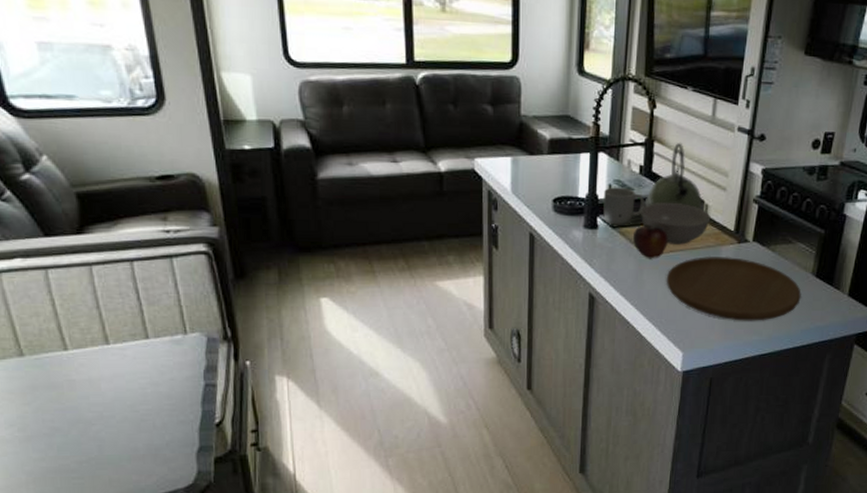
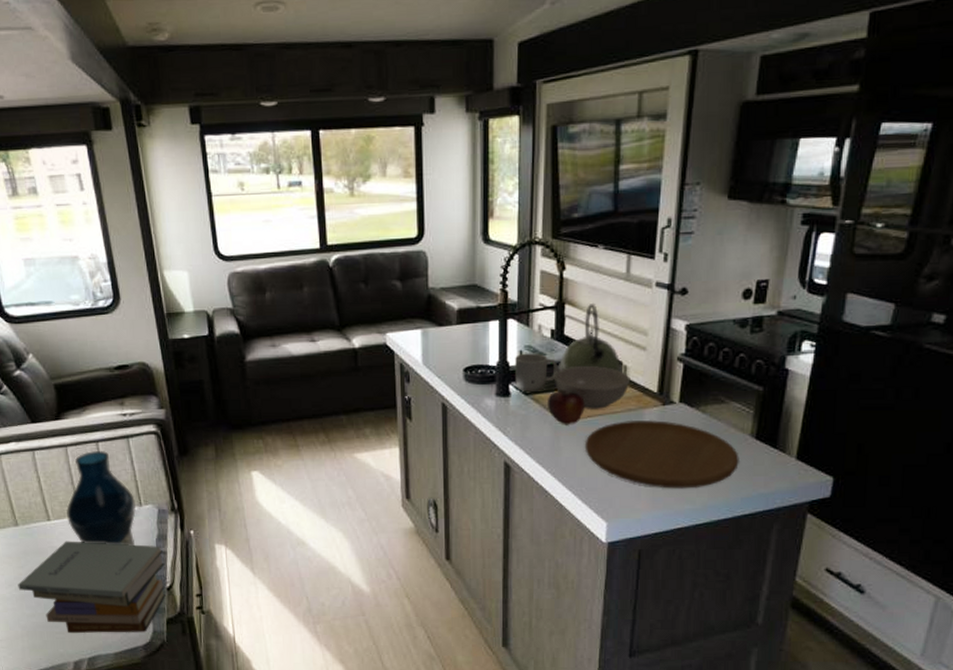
books: none [22,373,214,477] -> present [18,541,166,633]
vase: none [89,271,179,378] -> present [66,451,136,545]

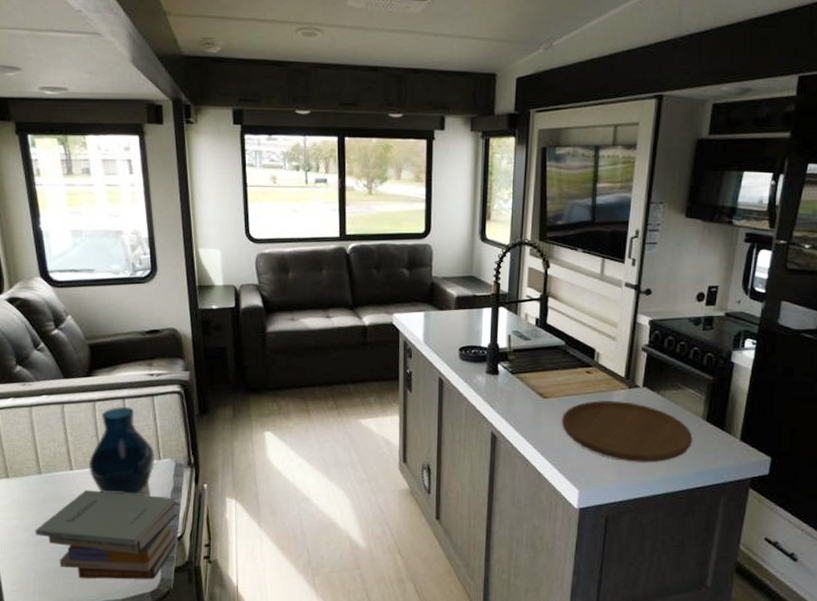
mug: present [515,353,557,392] -> none [503,337,540,371]
fruit: present [547,388,585,425] -> none [530,370,563,402]
bowl: present [553,365,631,409] -> none [536,350,602,389]
kettle: present [556,302,624,373] -> none [539,297,597,358]

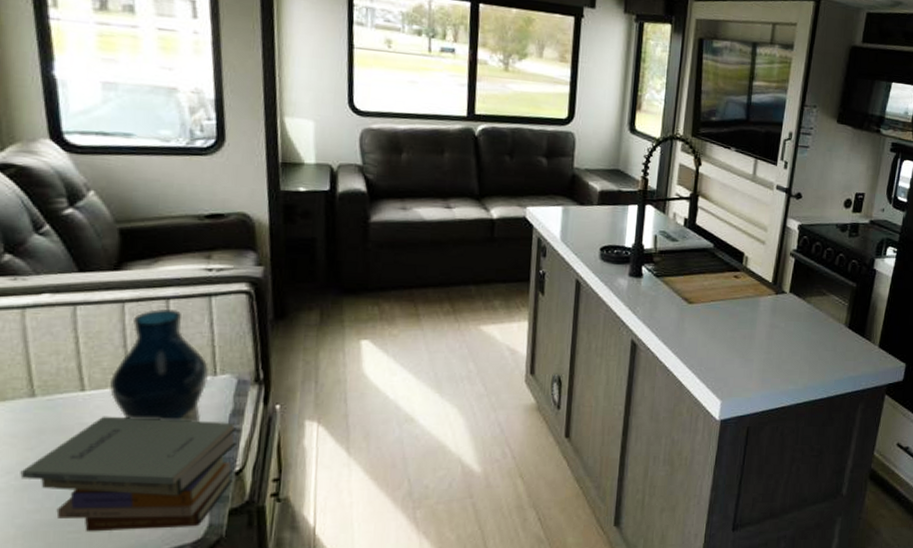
cutting board: present [561,399,694,463] -> none [706,305,836,371]

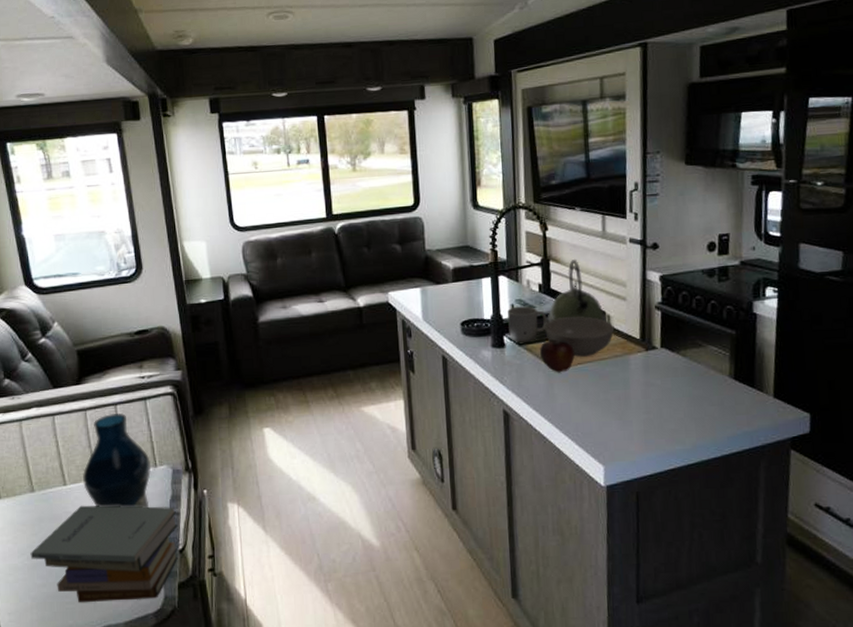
mug: none [648,238,688,275] -> present [507,306,547,342]
fruit: none [675,273,710,308] -> present [539,338,575,373]
bowl: none [683,253,750,295] -> present [544,316,615,357]
kettle: none [686,197,745,263] -> present [546,258,607,323]

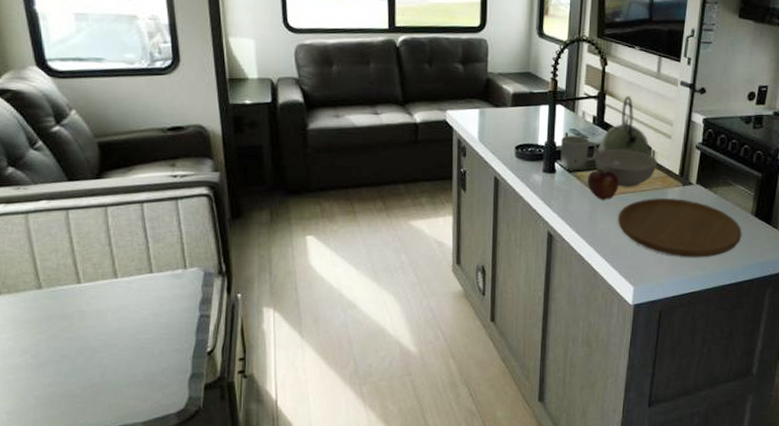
books: present [30,505,178,602] -> none [35,304,207,402]
vase: present [83,413,151,508] -> none [101,212,179,309]
cutting board: none [577,364,723,430] -> present [617,197,743,258]

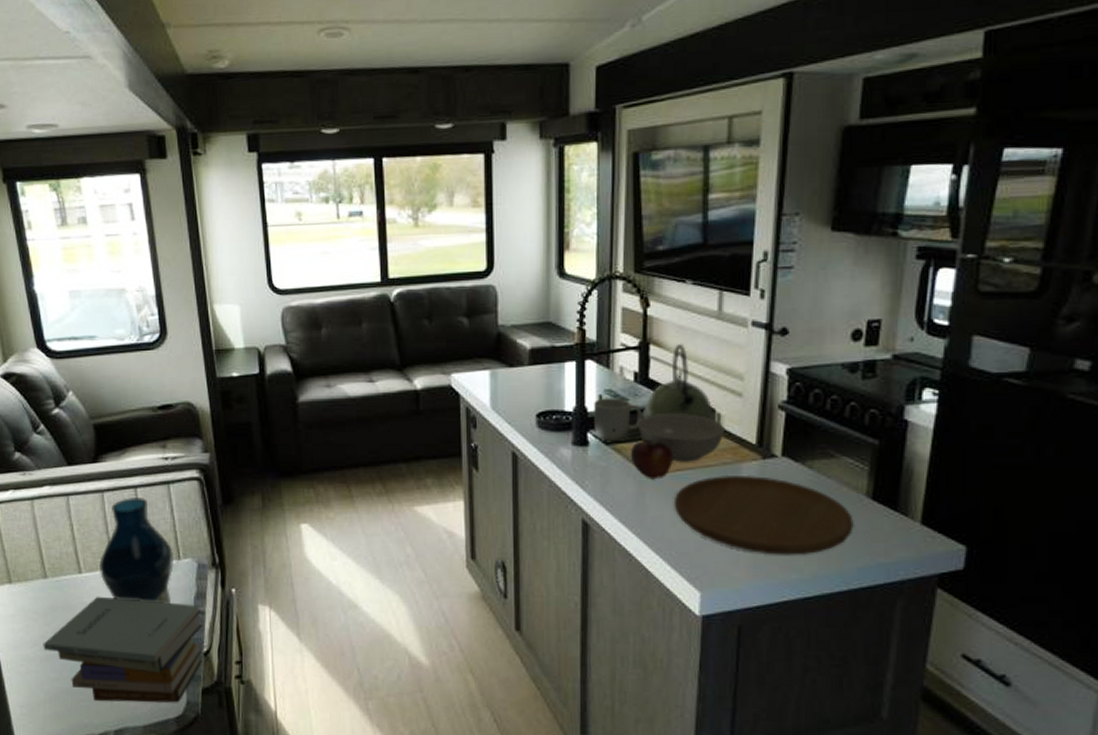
books: none [35,304,207,402] -> present [43,596,202,703]
vase: none [101,212,179,309] -> present [99,498,174,604]

